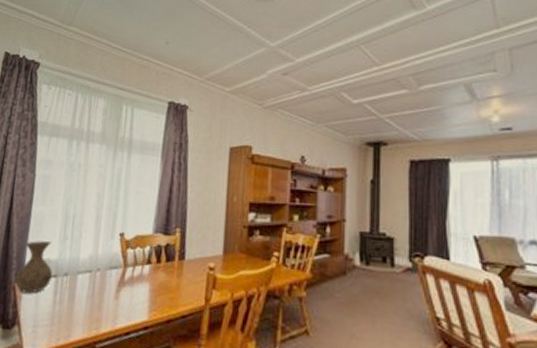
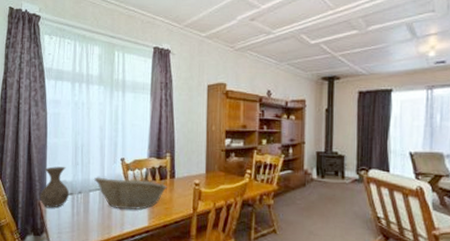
fruit basket: none [84,255,175,299] -> present [93,176,167,210]

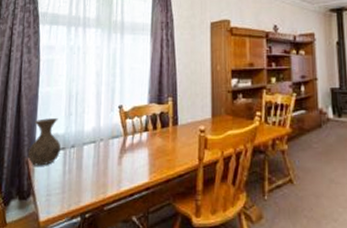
fruit basket: present [93,176,167,210] -> none [88,125,169,164]

